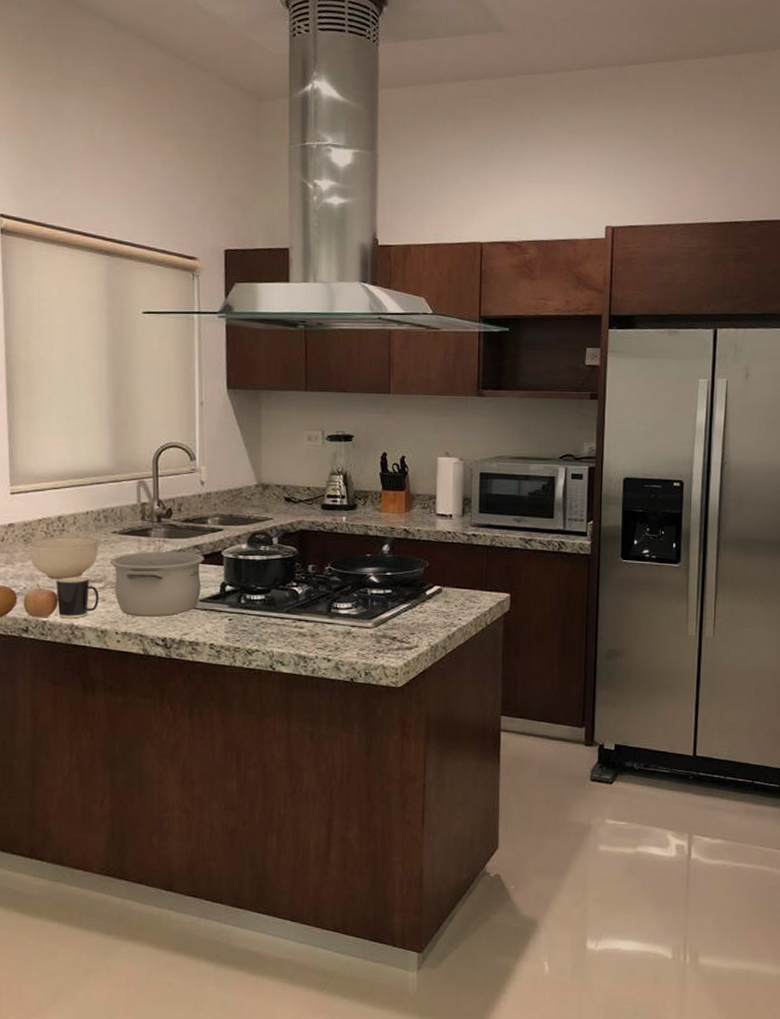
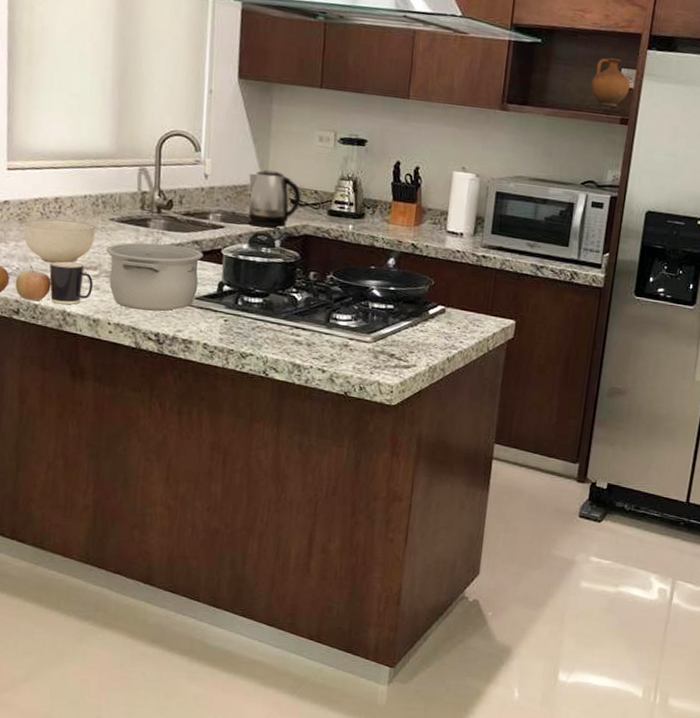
kettle: none [243,472,295,527] -> present [248,170,301,229]
ceramic jug: none [559,340,596,385] -> present [591,57,630,108]

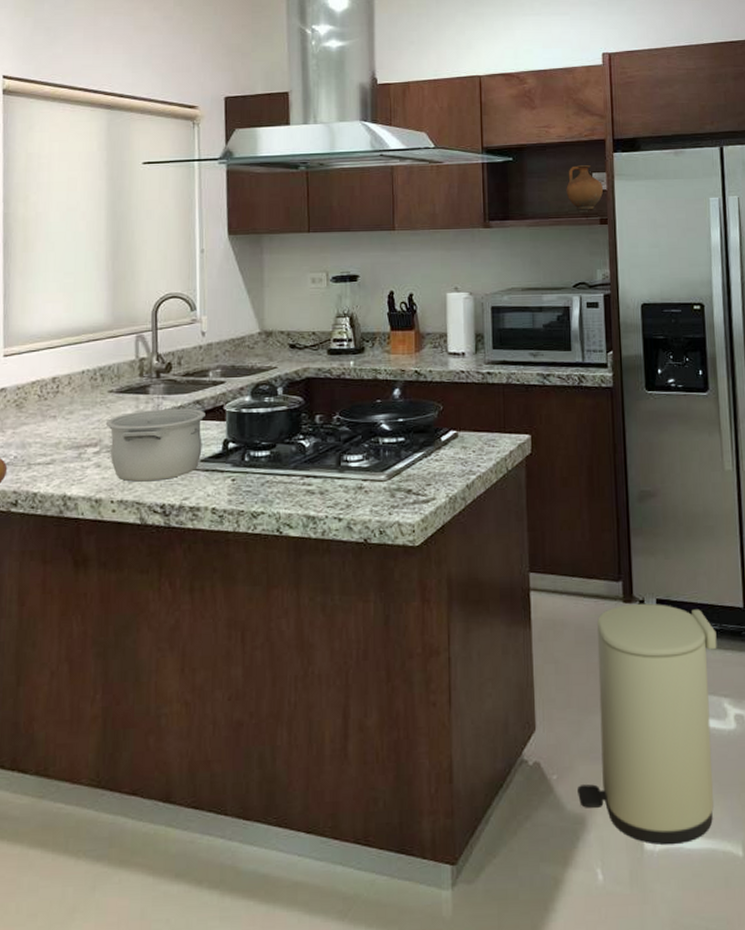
fruit: present [15,265,51,302] -> none [13,451,51,490]
bowl: present [22,219,97,263] -> none [20,398,95,446]
mug: present [49,261,93,305] -> none [47,442,94,489]
kettle: present [248,170,301,229] -> none [246,318,299,377]
pedal bin: none [508,484,657,680] -> present [578,603,717,844]

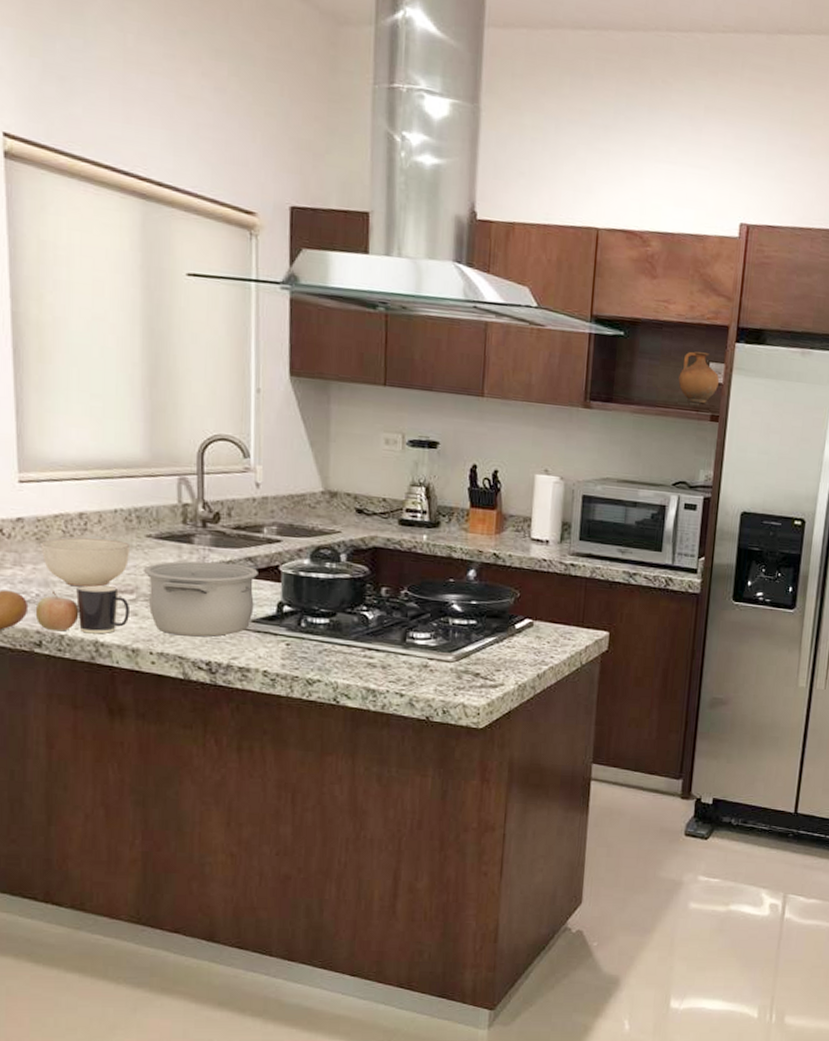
fruit: none [13,451,51,490] -> present [35,591,79,632]
bowl: none [20,398,95,446] -> present [41,537,131,588]
mug: none [47,442,94,489] -> present [75,585,129,634]
pedal bin: present [578,603,717,844] -> none [615,800,765,1004]

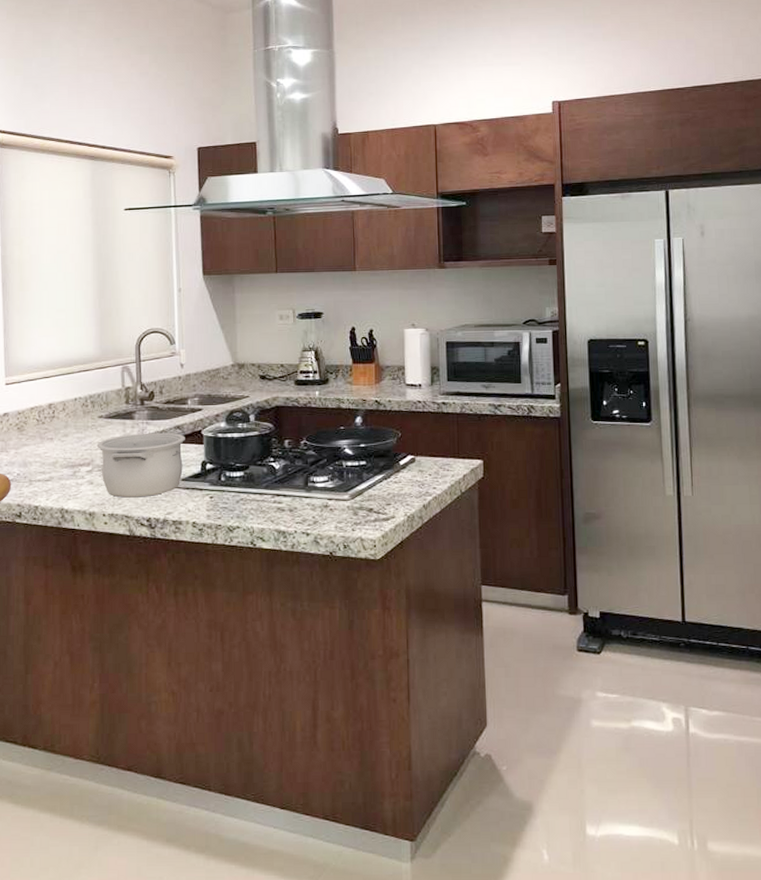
fruit: present [35,591,79,632] -> none [16,469,49,503]
bowl: present [41,537,131,588] -> none [21,422,87,464]
mug: present [75,585,129,634] -> none [46,461,87,503]
ceramic jug: present [678,351,719,404] -> none [517,209,552,252]

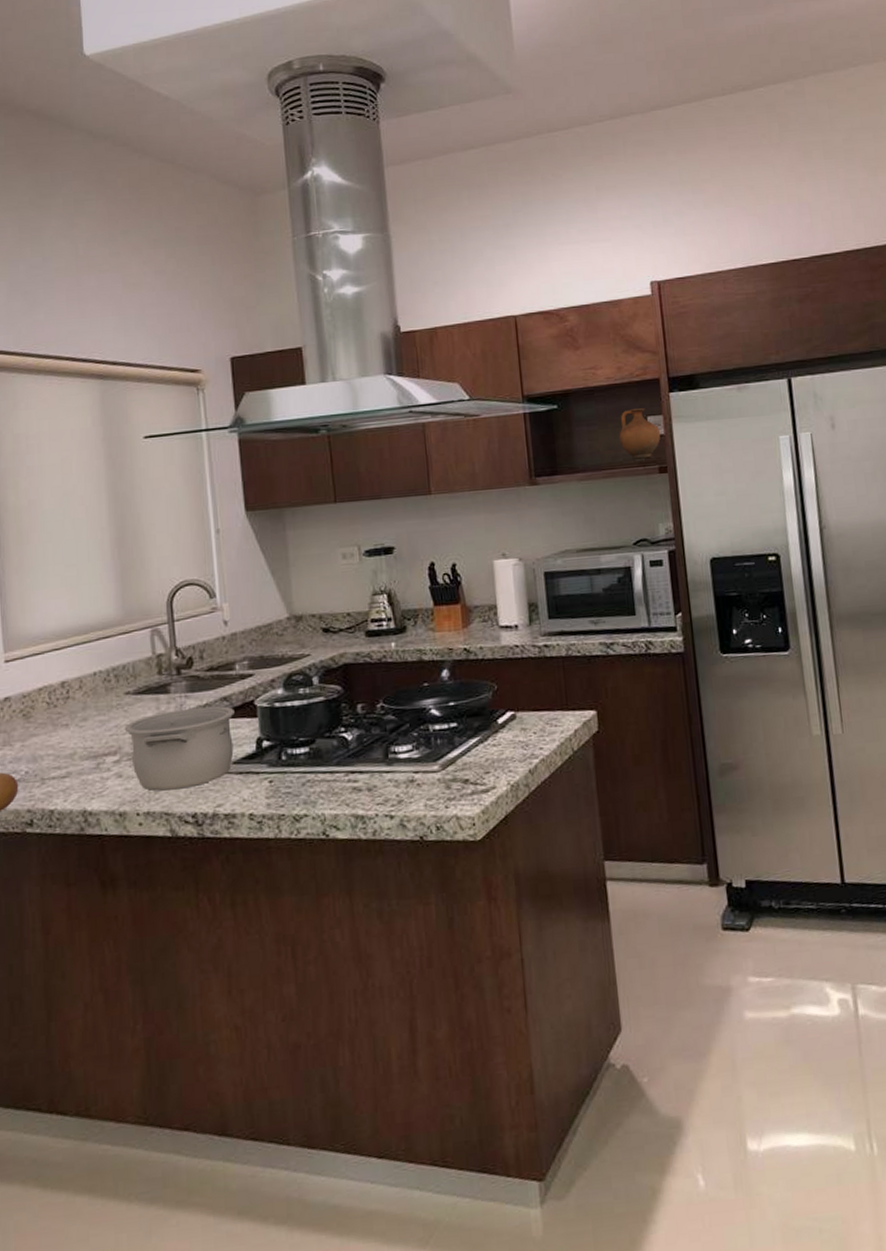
ceramic jug: none [517,209,552,252] -> present [619,408,660,460]

